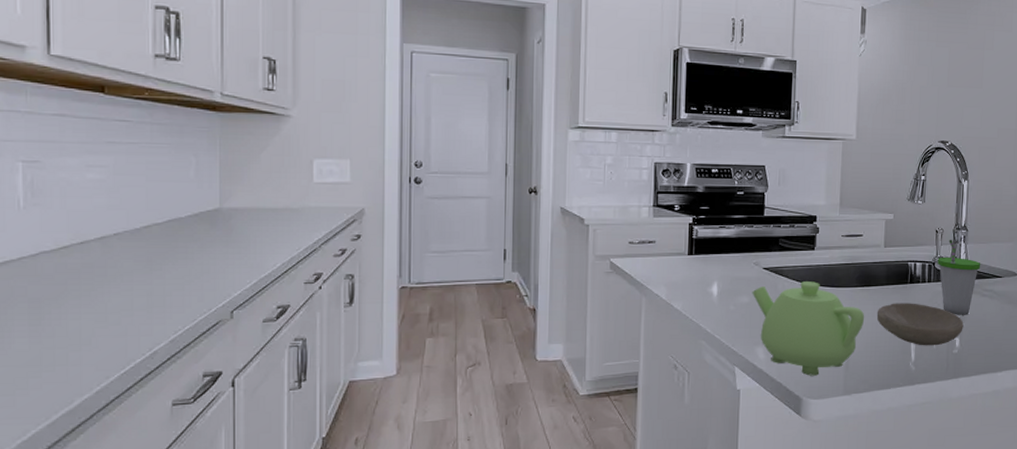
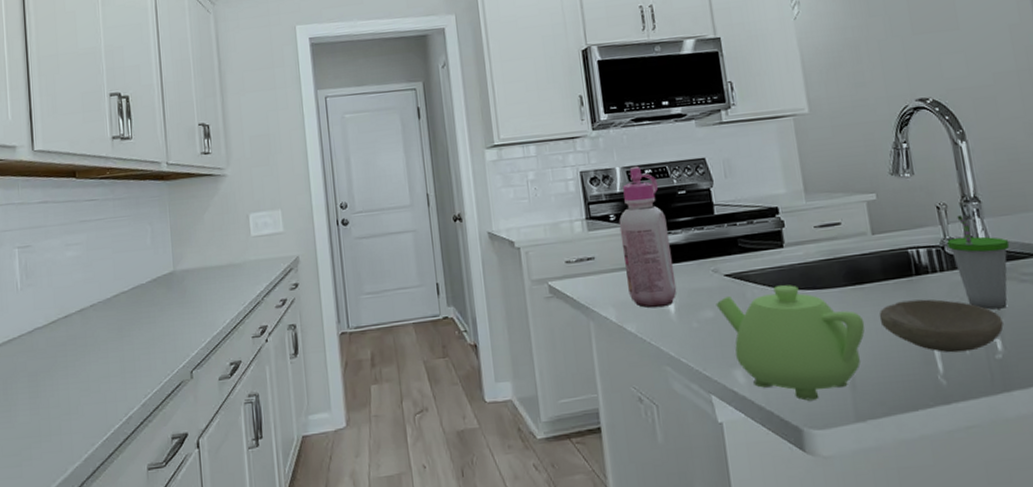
glue bottle: none [681,164,723,290] -> present [619,165,677,309]

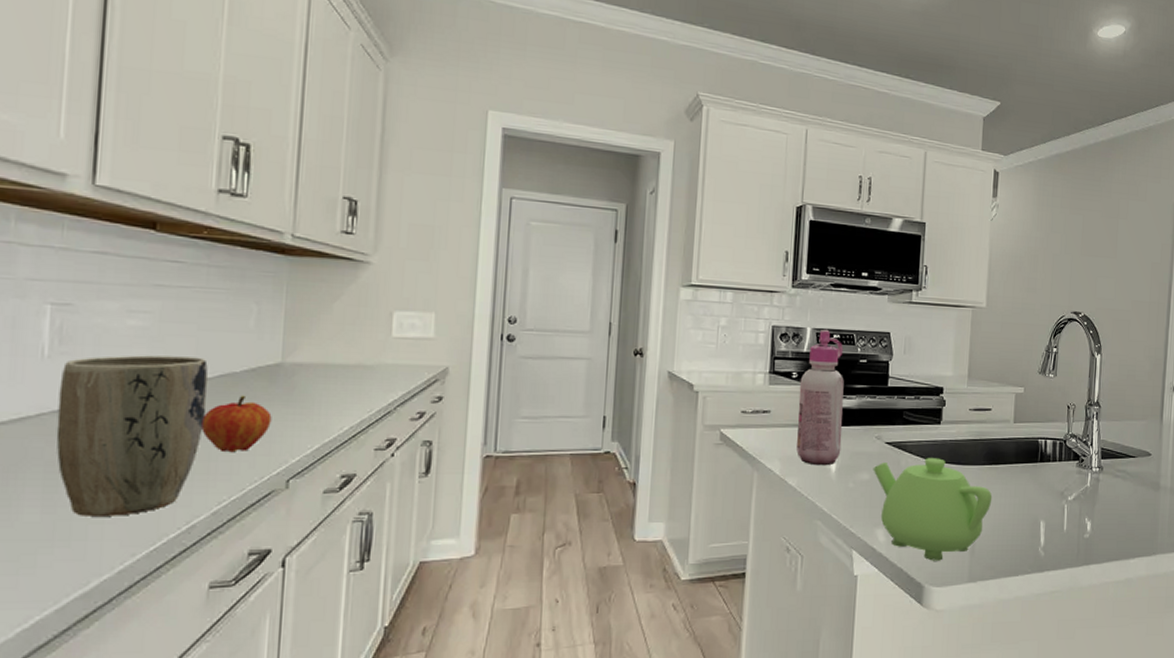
plant pot: none [30,275,127,415] -> present [56,355,209,516]
fruit: none [125,302,173,353] -> present [201,395,272,453]
bowl: present [879,299,1004,353] -> none [1004,483,1096,530]
cup: present [947,216,1010,310] -> none [1069,416,1114,497]

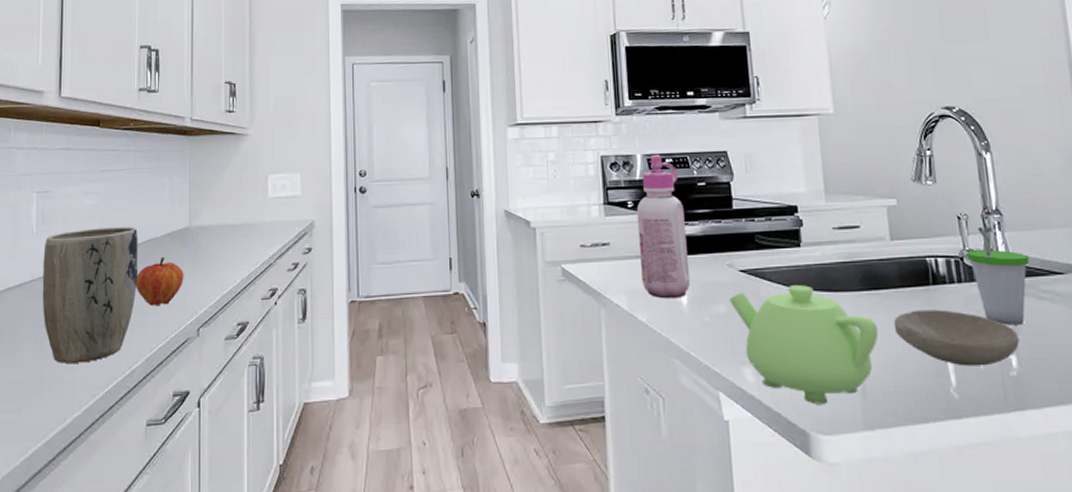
bowl: none [1004,483,1096,530] -> present [893,309,1020,367]
cup: none [1069,416,1114,497] -> present [966,228,1030,325]

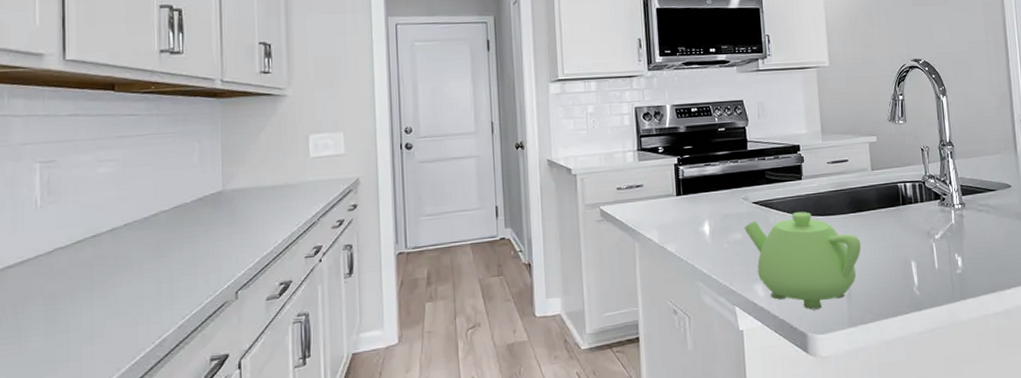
plant pot: present [42,227,139,363] -> none [51,193,167,340]
fruit: present [136,256,184,306] -> none [164,221,219,273]
glue bottle: present [636,154,691,299] -> none [666,104,712,231]
bowl: present [893,309,1020,367] -> none [872,224,964,269]
cup: present [966,228,1030,325] -> none [927,157,972,234]

